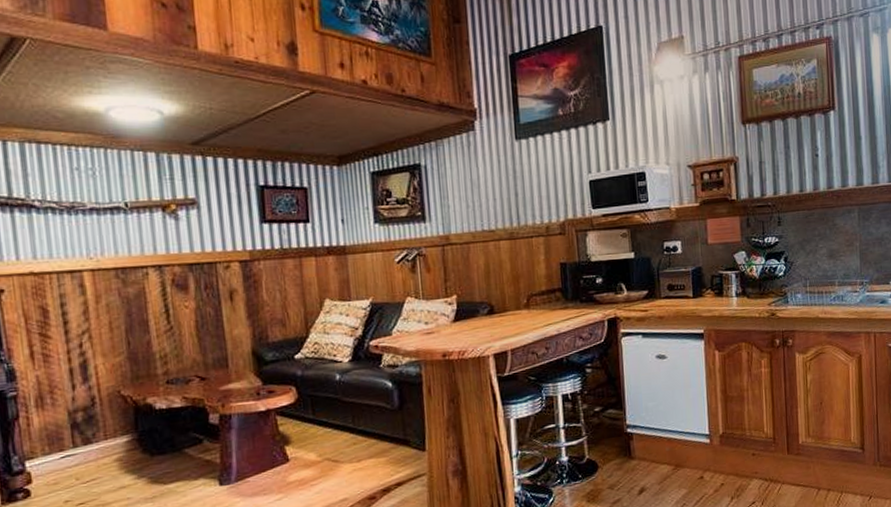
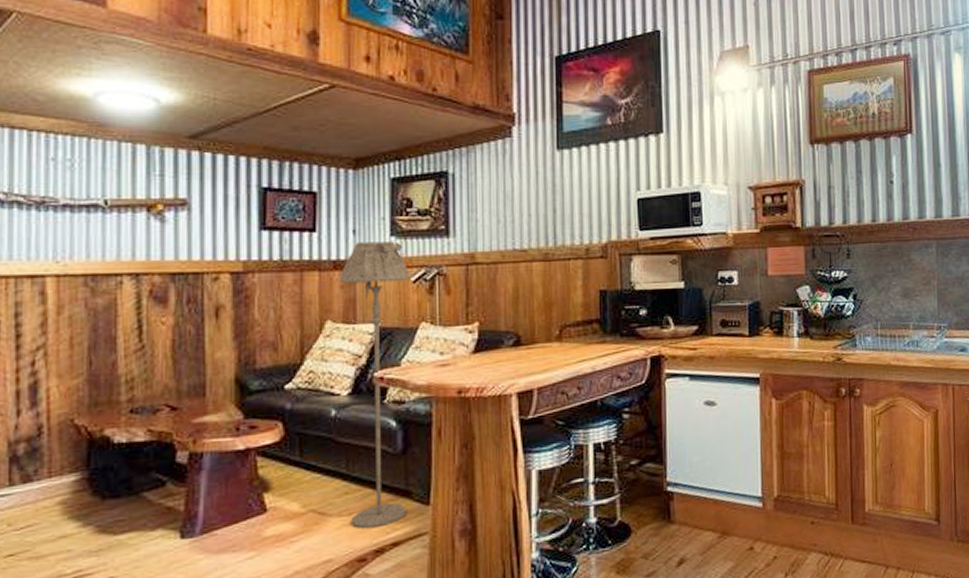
floor lamp: none [334,228,406,473] -> present [340,241,410,530]

